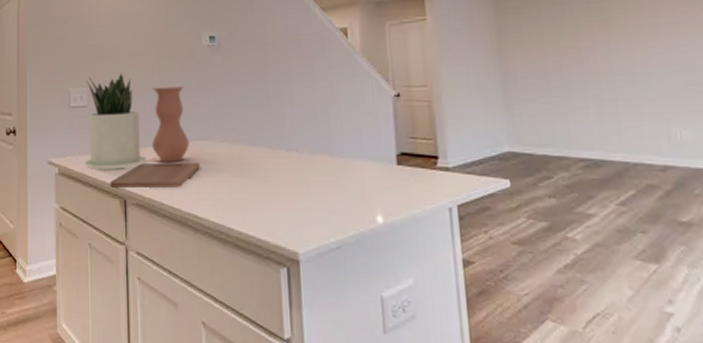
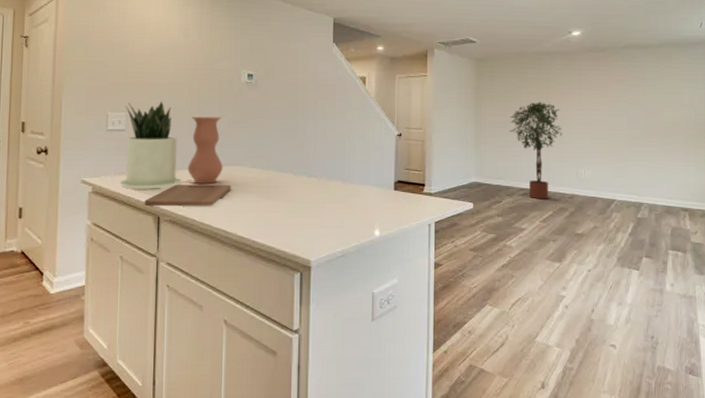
potted tree: none [551,40,636,174] -> present [509,102,562,200]

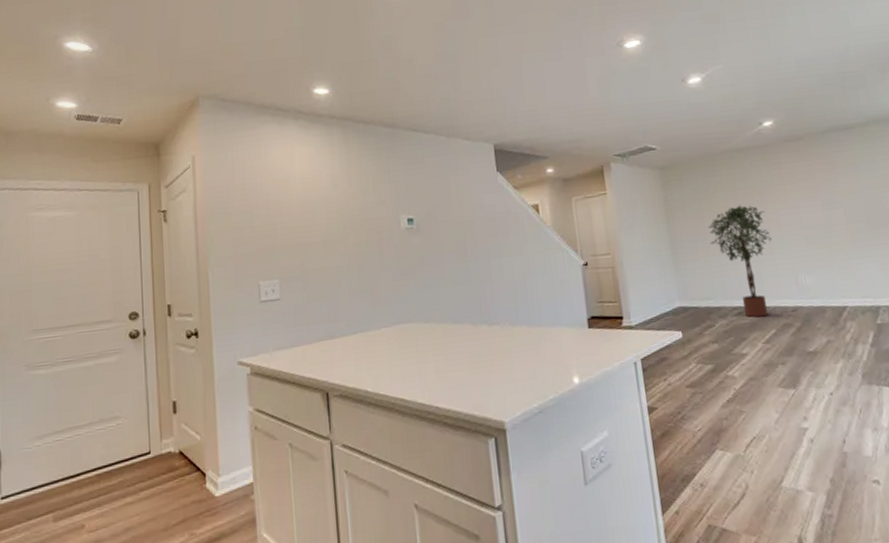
planter: present [119,101,182,189] -> none [277,261,349,365]
cutting board: present [144,185,231,207] -> none [310,346,404,383]
vase: present [187,116,223,184] -> none [351,270,393,349]

